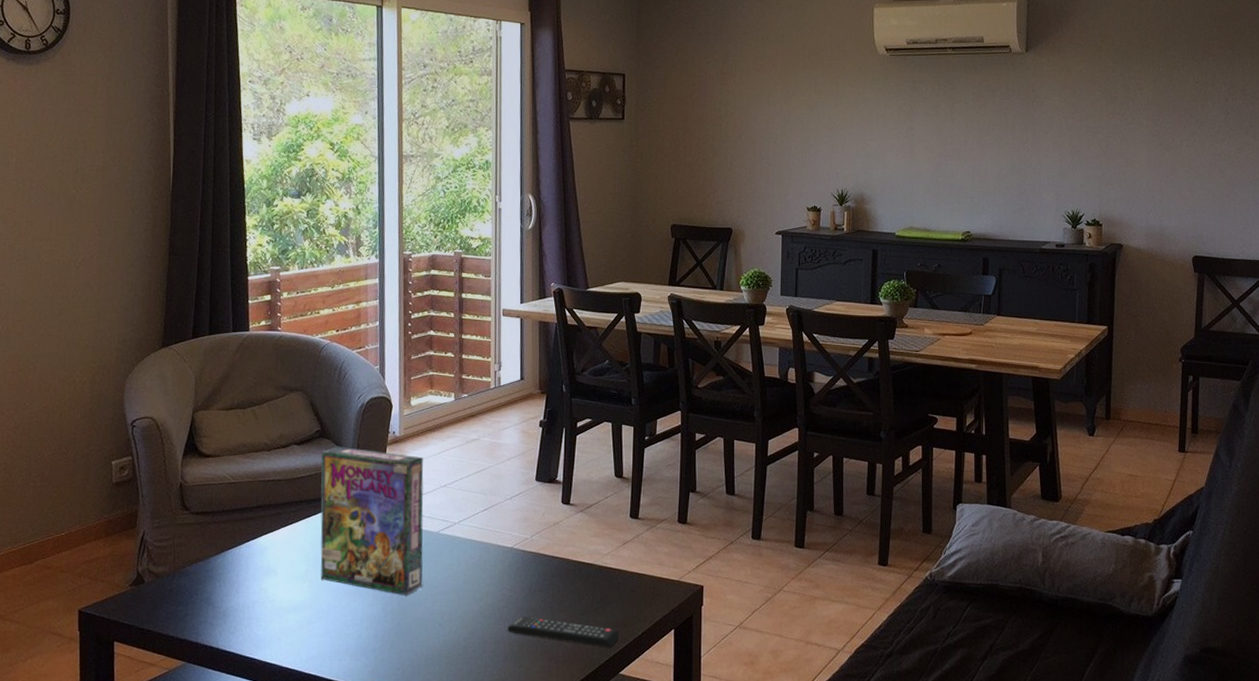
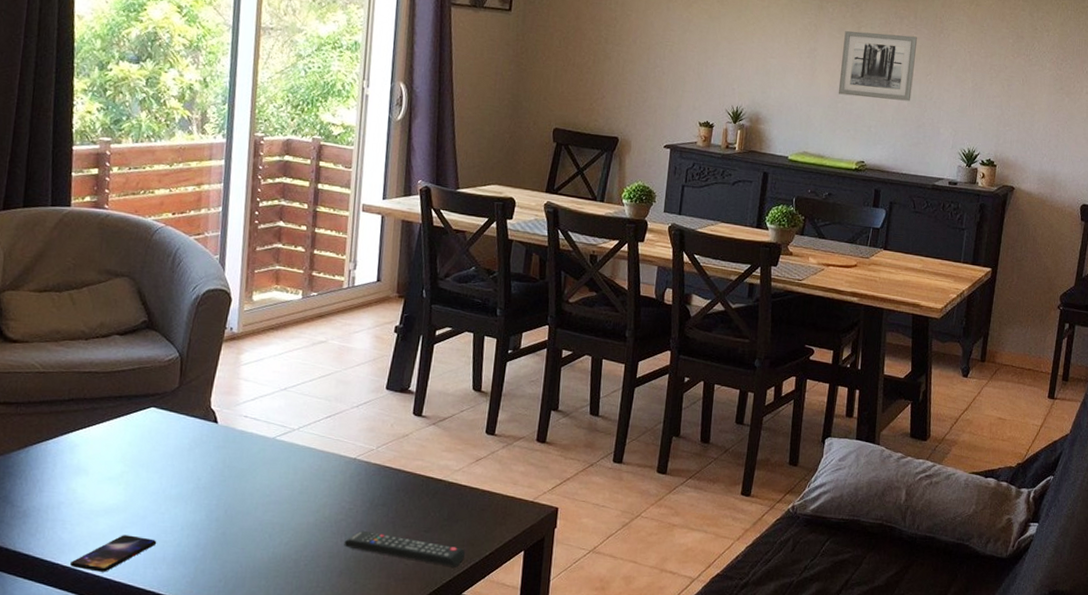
smartphone: none [266,629,340,665] -> present [70,535,157,572]
game box: present [320,446,424,595] -> none [138,339,263,503]
wall art: none [938,107,1012,170] -> present [838,31,918,102]

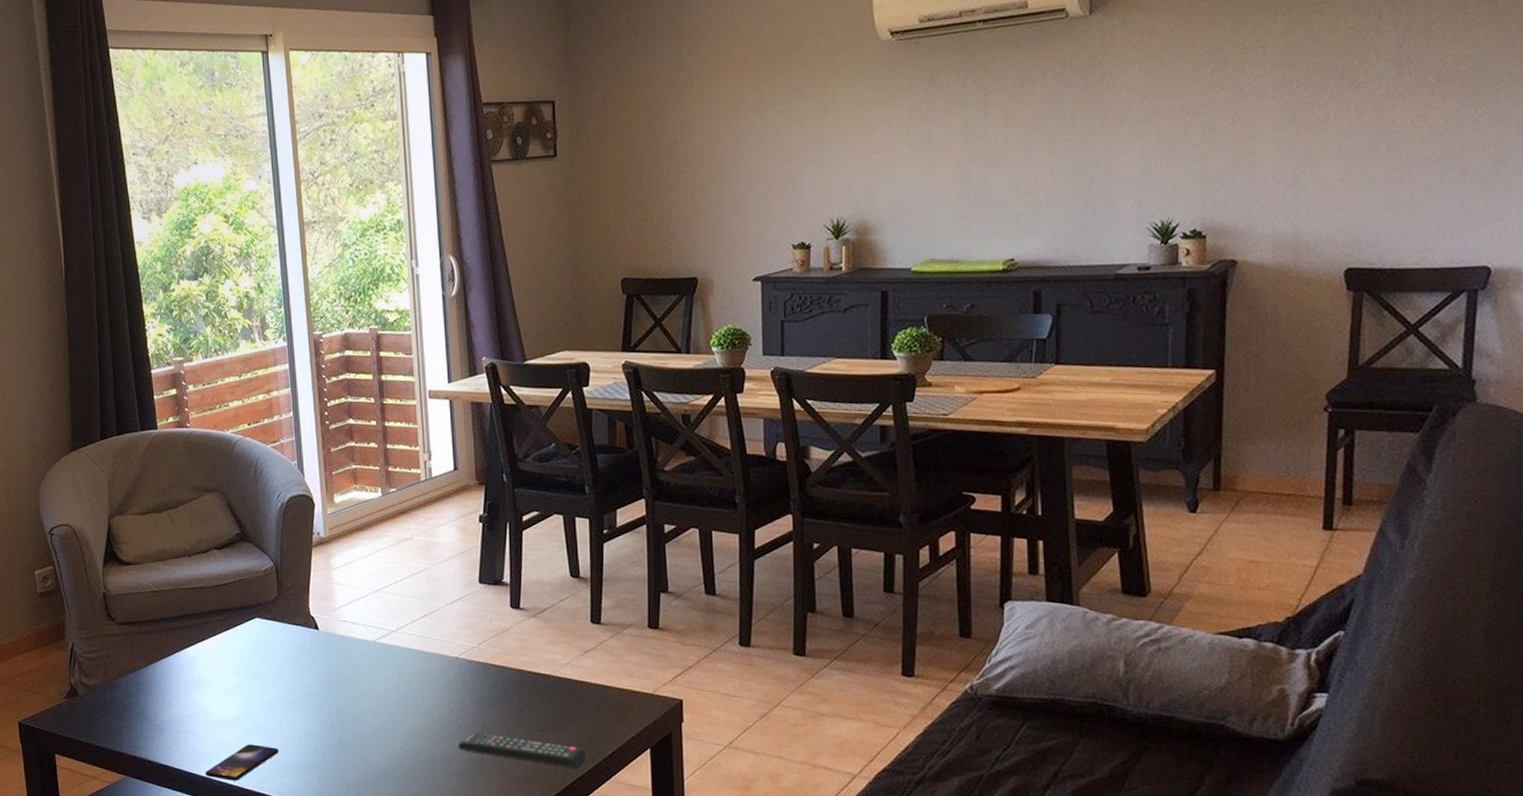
wall art: present [838,31,918,102] -> none [967,91,1070,182]

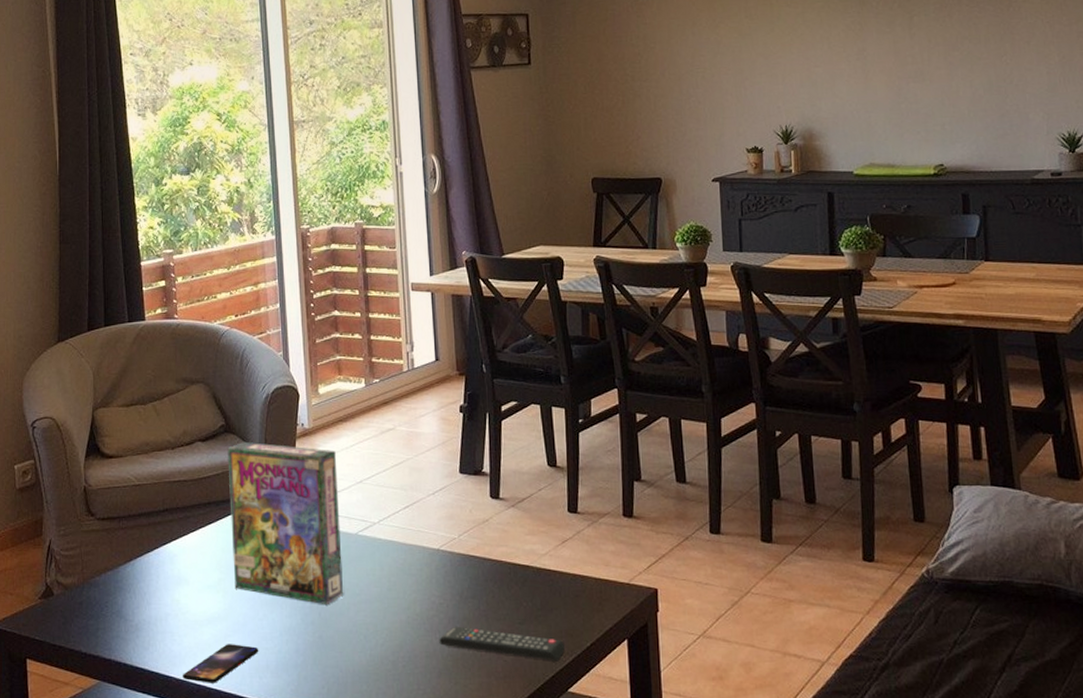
game box: none [243,549,363,708] -> present [227,441,344,604]

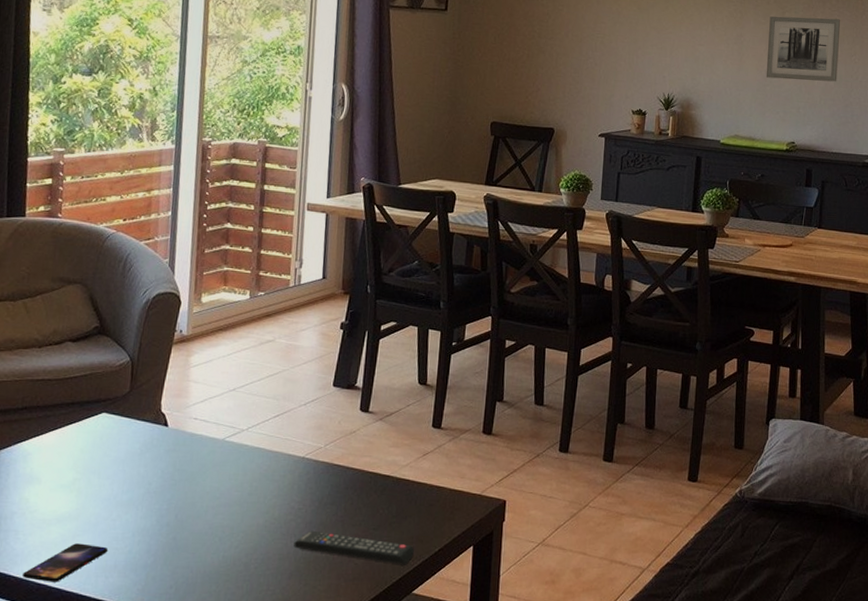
game box: present [227,441,344,604] -> none [90,344,212,507]
wall art: none [895,16,987,94] -> present [766,16,841,82]

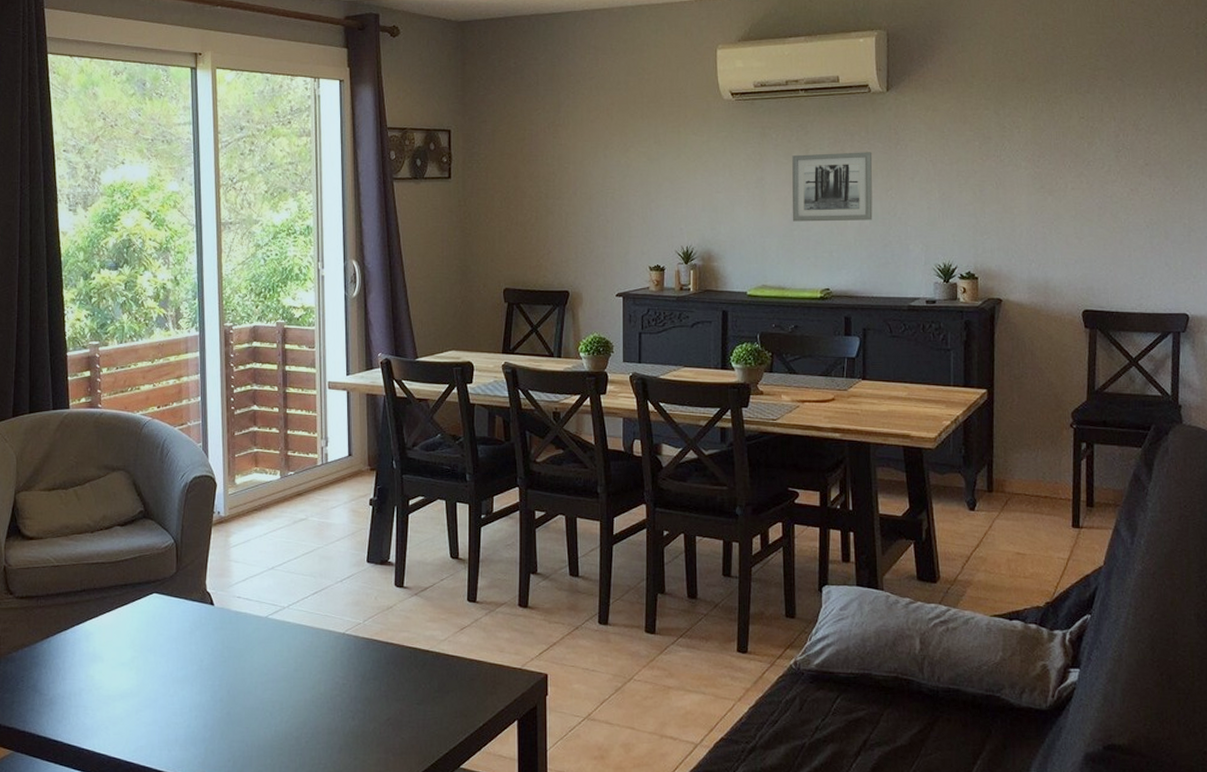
smartphone: present [23,543,108,582] -> none [94,718,169,755]
remote control: present [294,530,414,564] -> none [341,705,458,739]

